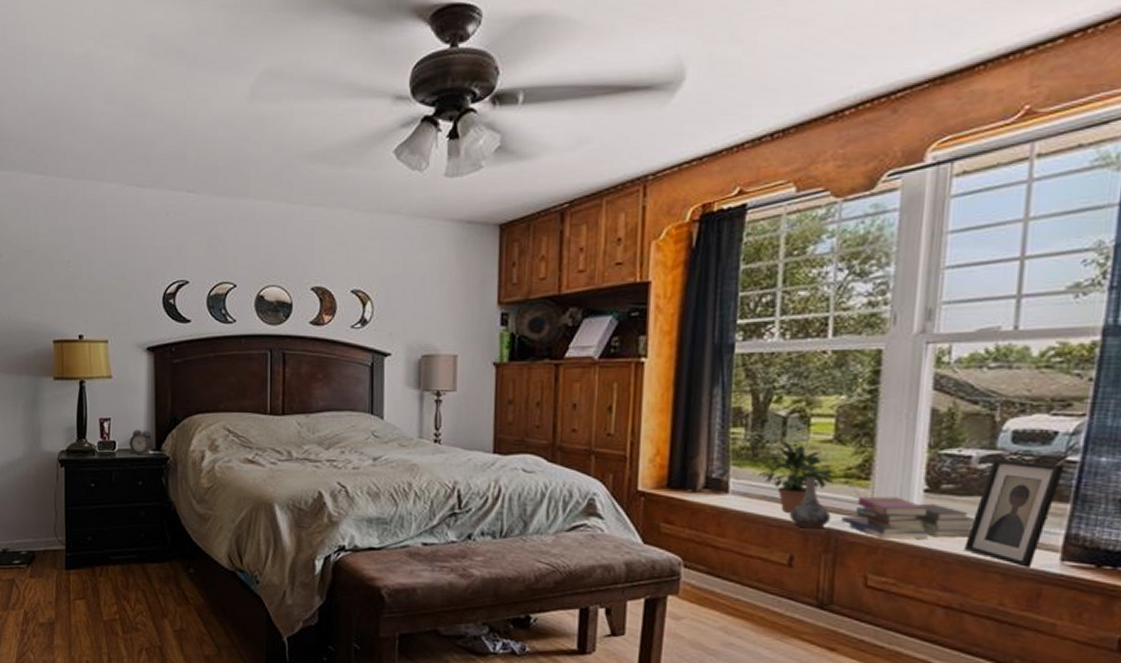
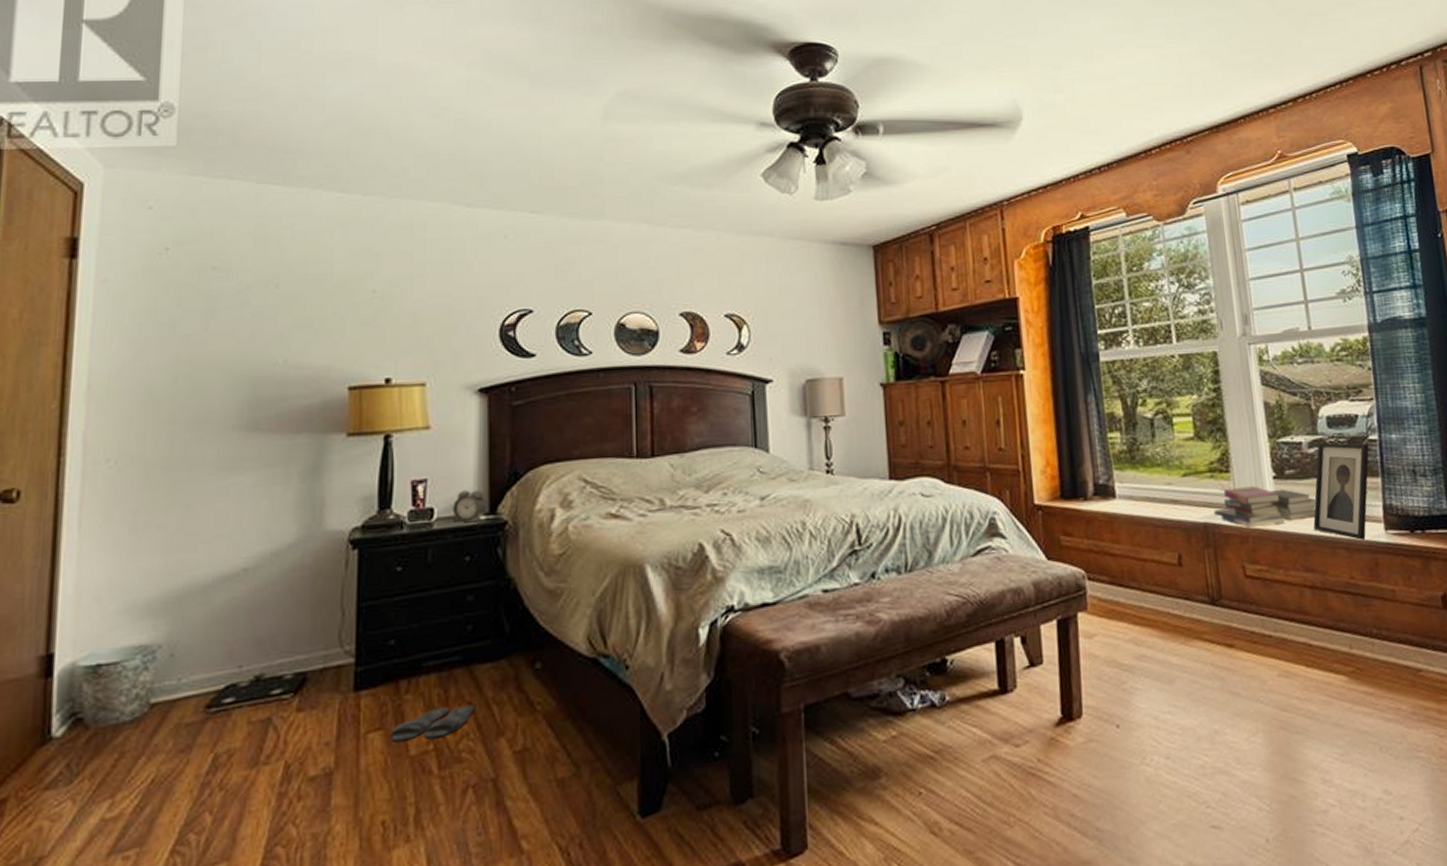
slippers: none [90,590,147,612] -> present [391,705,475,742]
potted plant: present [757,441,840,513] -> none [1138,442,1205,512]
decorative vase: present [790,477,831,529] -> none [1171,474,1206,526]

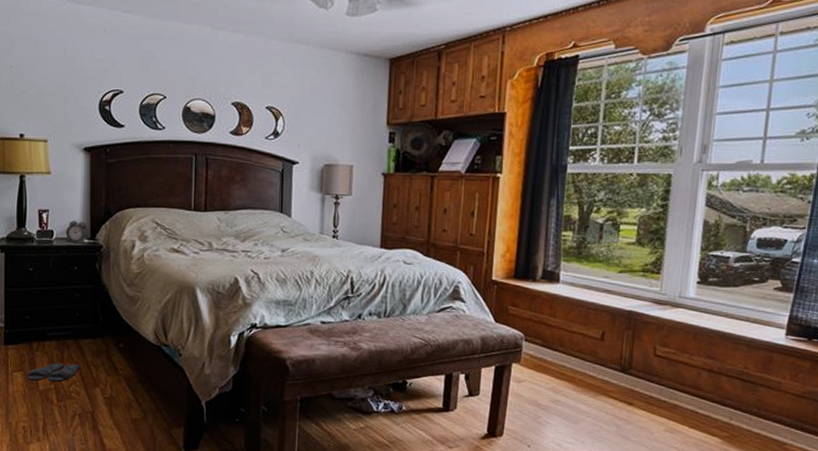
books: present [1214,486,1284,529] -> none [639,286,699,320]
books: present [1270,489,1317,521] -> none [690,292,731,318]
picture frame: present [1313,442,1370,540] -> none [723,258,791,340]

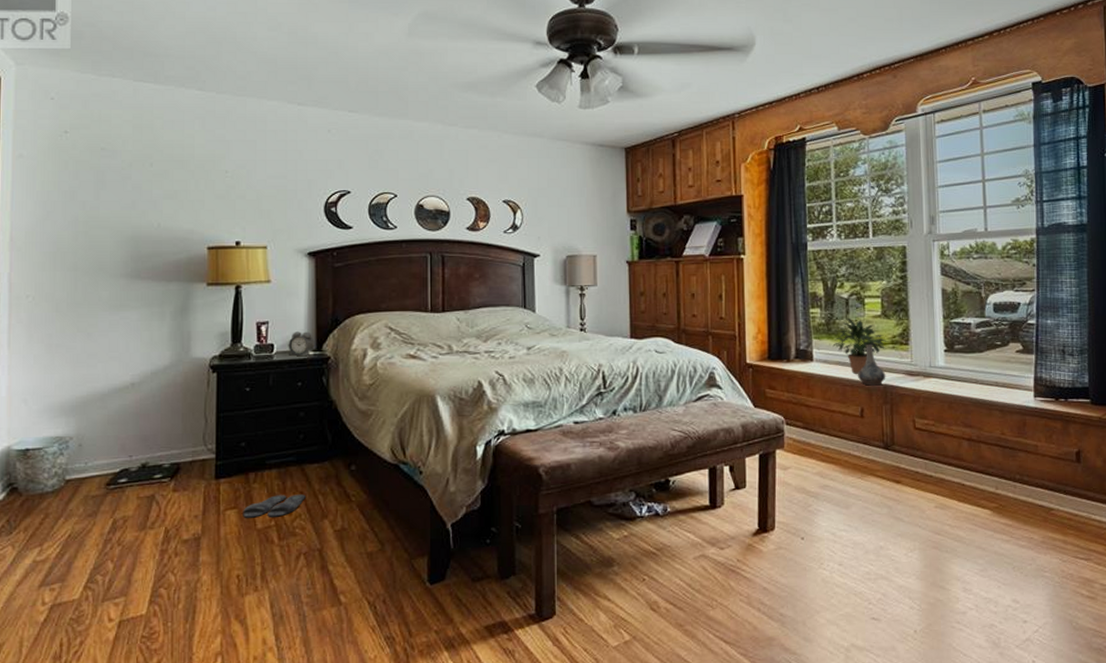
potted plant: none [581,242,640,299] -> present [832,317,889,374]
decorative vase: none [603,271,632,311] -> present [858,345,886,386]

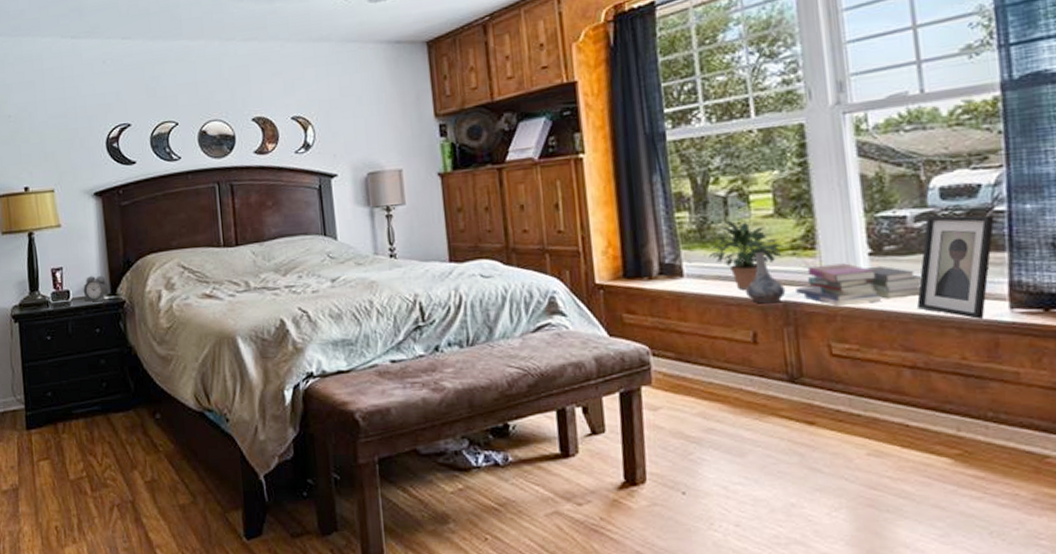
slippers: present [243,494,305,518] -> none [55,444,114,469]
books: none [893,357,950,391] -> present [796,263,881,307]
books: none [941,360,979,386] -> present [864,265,922,299]
picture frame: none [975,323,1028,404] -> present [917,215,995,319]

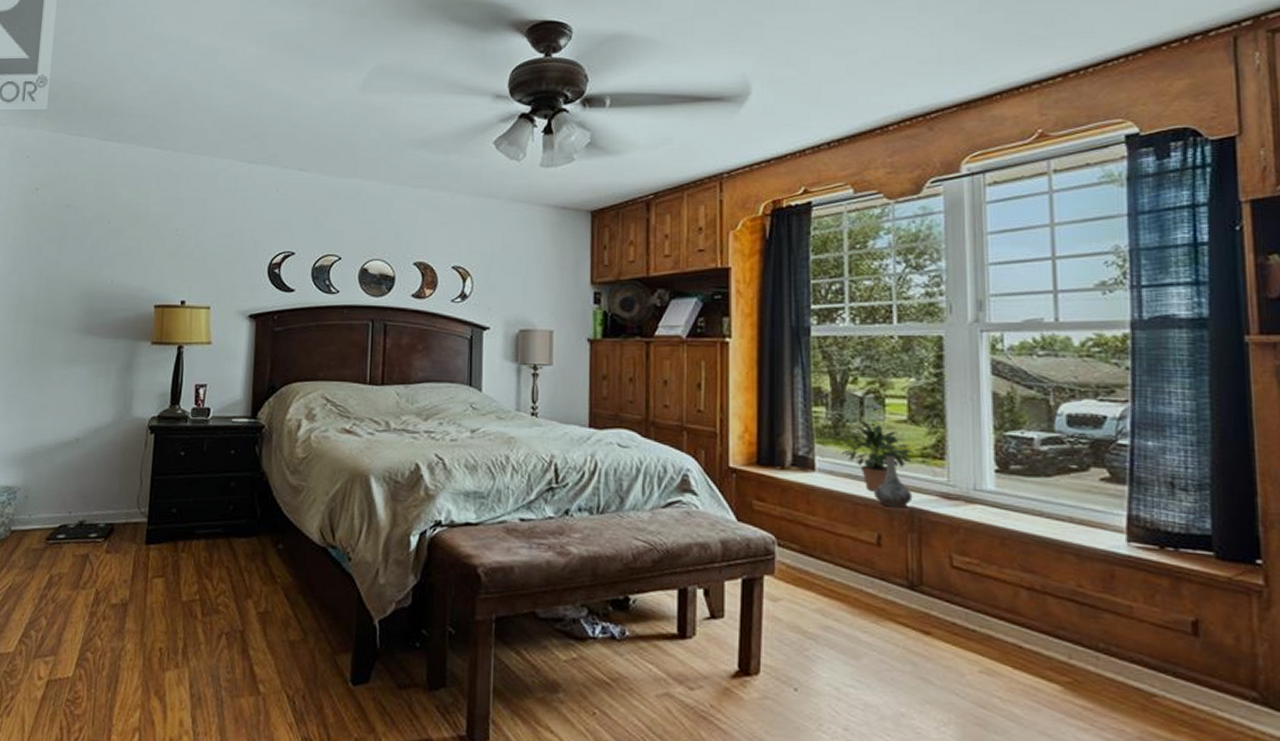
alarm clock: present [83,275,109,302] -> none [223,397,250,424]
books: present [796,263,881,307] -> none [923,475,1003,520]
books: present [864,265,922,299] -> none [989,483,1045,518]
picture frame: present [917,215,995,319] -> none [1038,440,1117,548]

